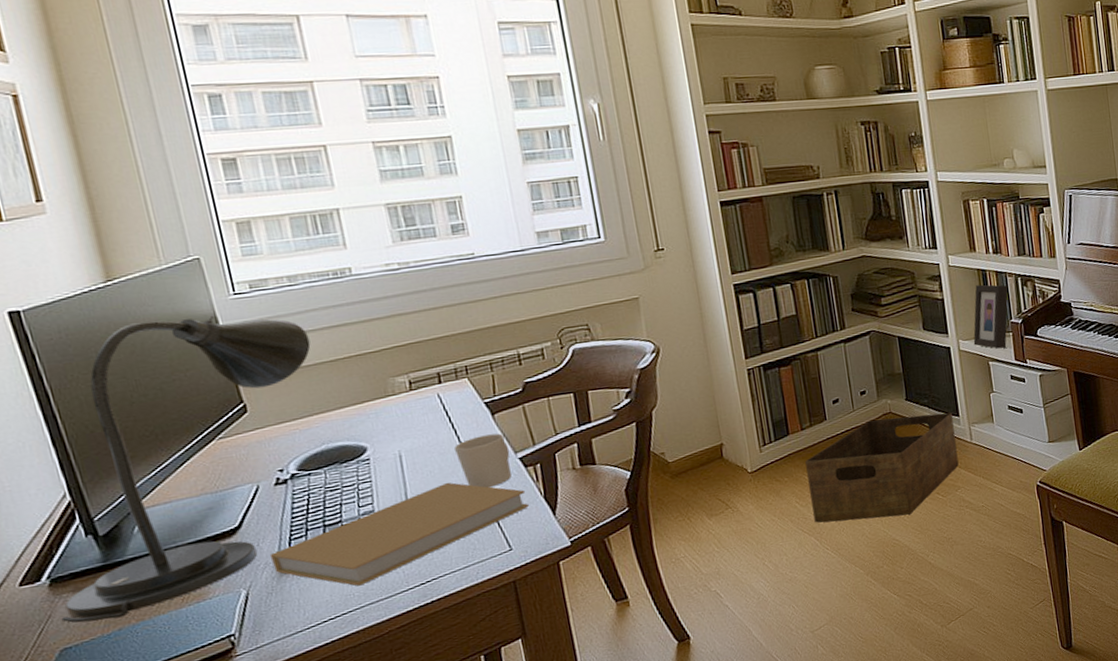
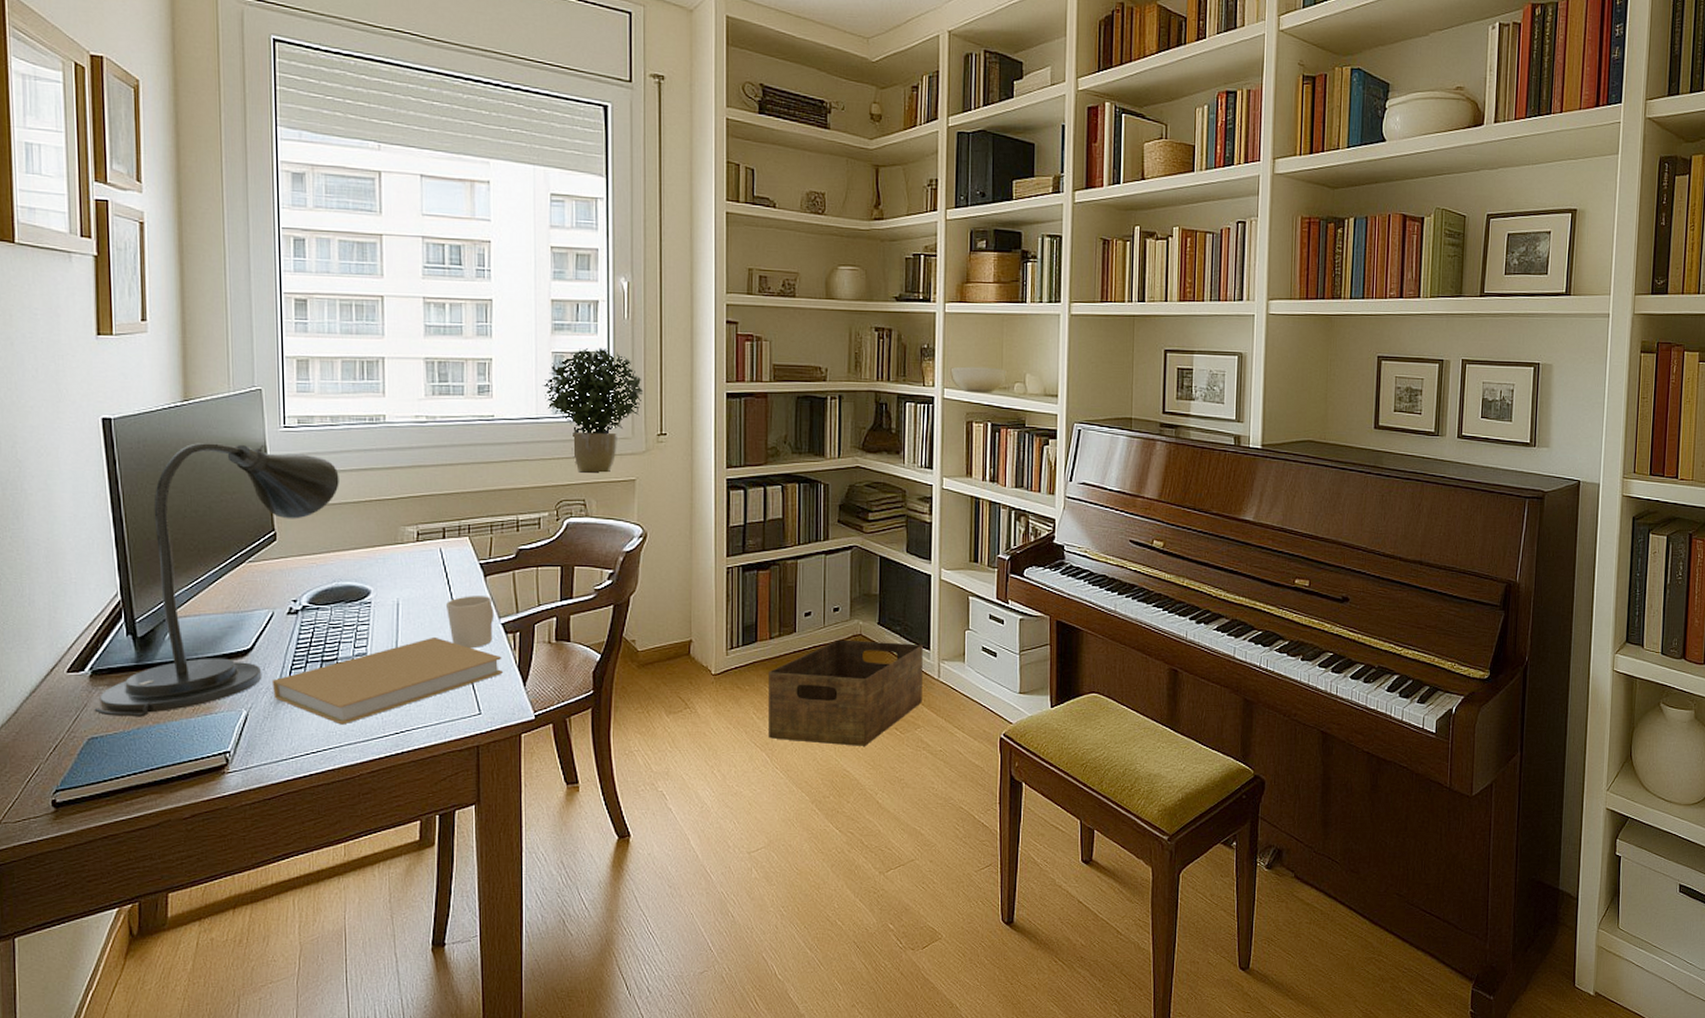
potted plant: none [522,171,633,298] -> present [542,347,644,473]
bowl: none [940,147,996,173] -> present [950,366,1008,393]
picture frame: present [973,284,1009,349] -> none [956,513,1000,584]

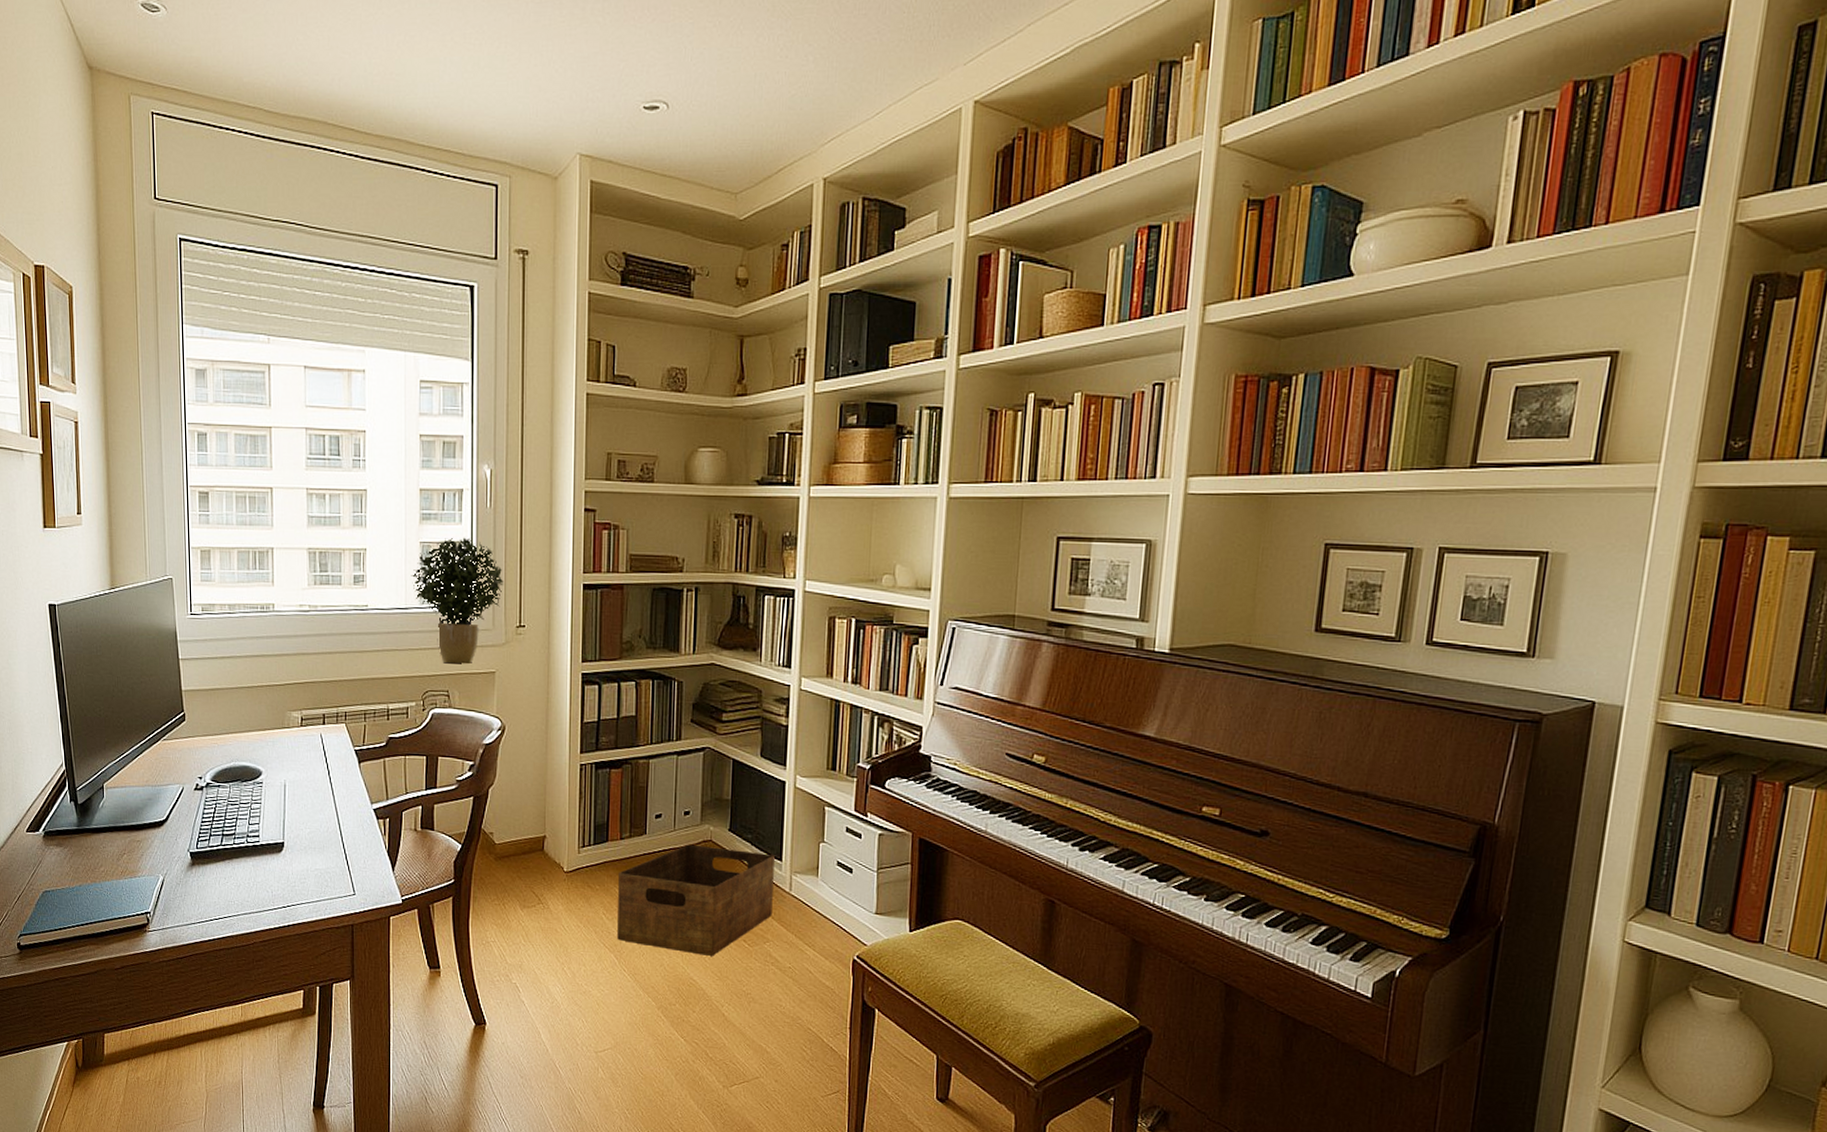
desk lamp: present [94,442,339,717] -> none [46,627,236,876]
book: present [271,636,503,725] -> none [182,818,374,896]
mug: present [446,596,495,649] -> none [326,780,367,832]
bowl: present [950,366,1008,393] -> none [813,556,876,585]

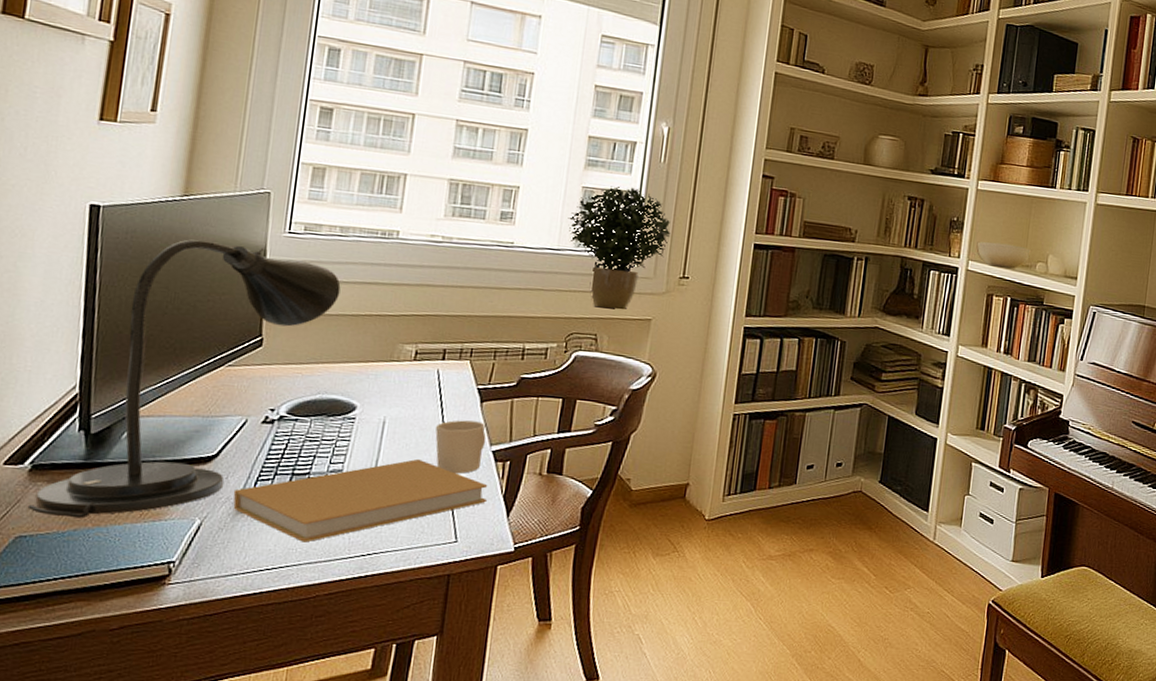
desk lamp: none [46,627,236,876] -> present [27,239,341,519]
book: none [182,818,374,896] -> present [233,458,488,543]
mug: none [326,780,367,832] -> present [435,420,486,474]
storage basket: present [617,844,775,956] -> none [756,494,922,603]
bowl: none [813,556,876,585] -> present [976,241,1032,269]

